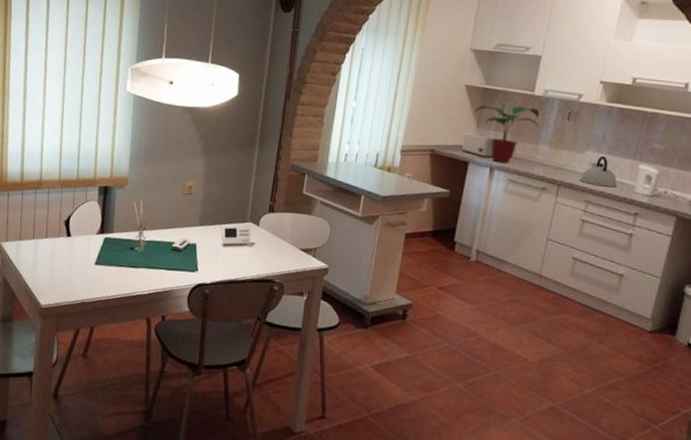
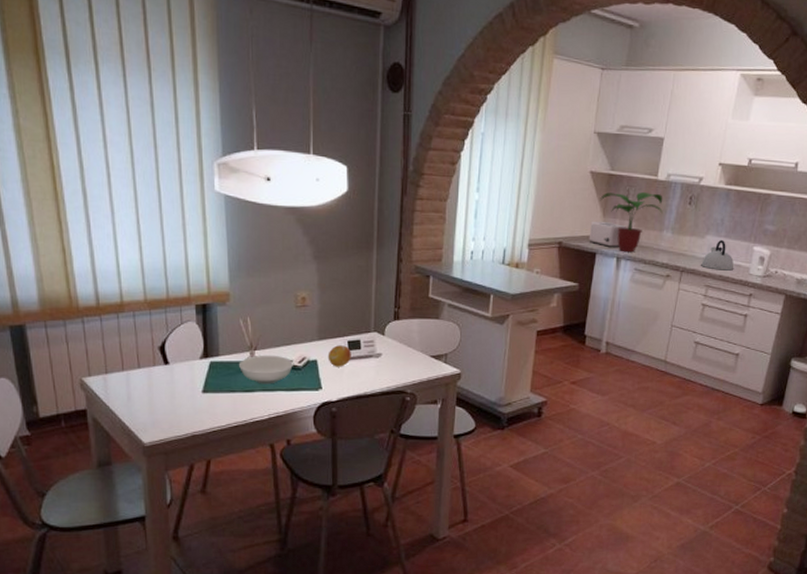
bowl: none [128,235,175,263] -> present [239,355,293,384]
fruit: none [206,232,228,252] -> present [328,345,351,367]

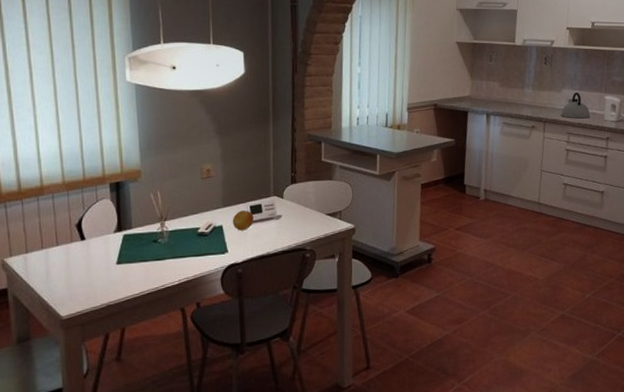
bowl: present [239,355,293,384] -> none [151,224,201,252]
toaster: present [589,221,626,248] -> none [460,83,492,106]
potted plant: present [600,192,663,253] -> none [467,56,523,109]

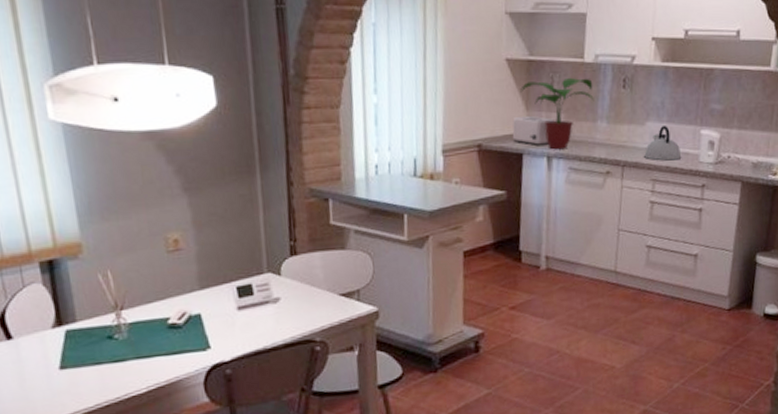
fruit: present [232,210,254,231] -> none [213,292,243,320]
toaster: none [460,83,492,106] -> present [512,115,554,147]
potted plant: none [467,56,523,109] -> present [520,78,594,150]

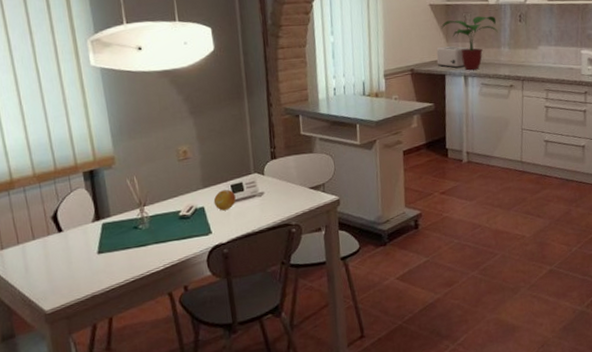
fruit: none [213,292,243,320] -> present [213,189,236,211]
kettle: present [644,126,682,161] -> none [538,48,568,75]

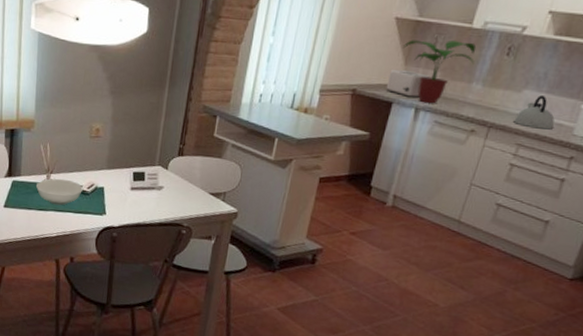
bowl: none [130,208,182,238] -> present [36,178,83,206]
fruit: present [213,189,236,211] -> none [113,175,136,196]
kettle: none [538,48,568,75] -> present [514,96,555,130]

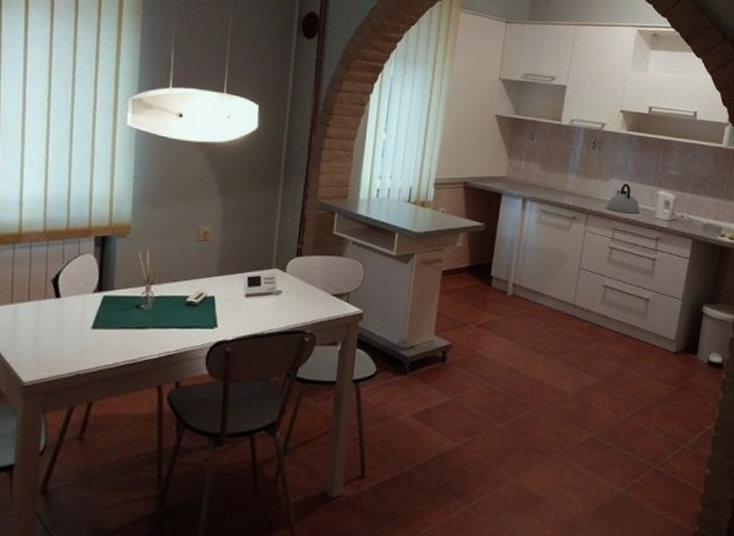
bowl: present [36,178,83,206] -> none [133,289,190,321]
toaster: present [386,69,430,98] -> none [494,162,532,189]
potted plant: present [403,40,477,104] -> none [505,135,567,194]

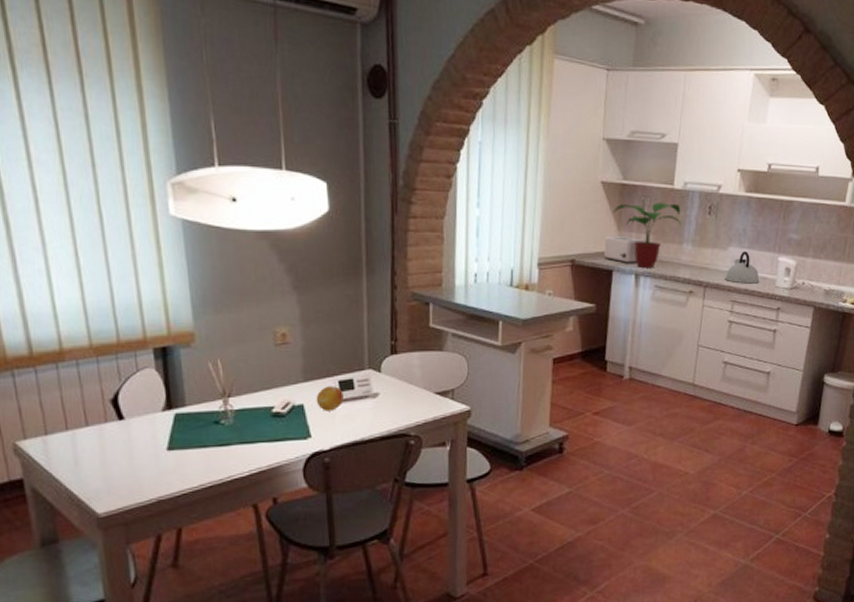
fruit: none [226,281,251,304] -> present [316,386,344,411]
toaster: none [494,162,532,189] -> present [604,235,644,264]
potted plant: none [505,135,567,194] -> present [614,203,681,269]

